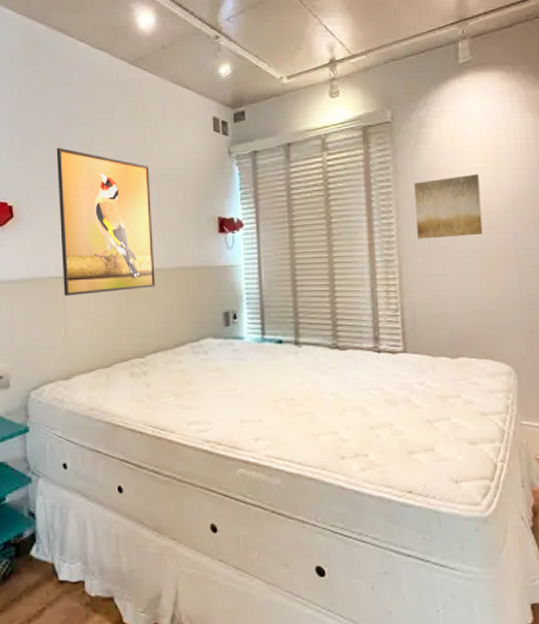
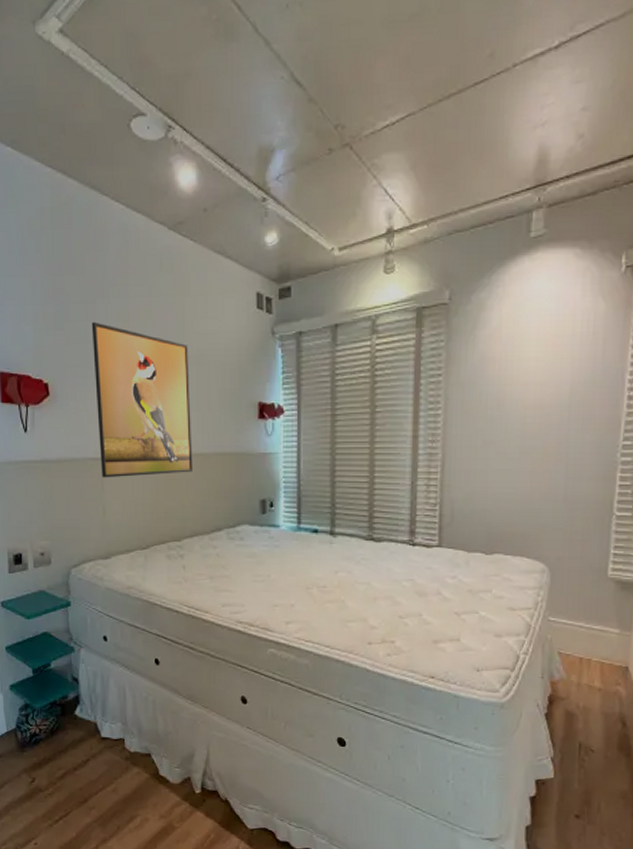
wall art: present [414,173,483,239] -> none [464,364,537,433]

